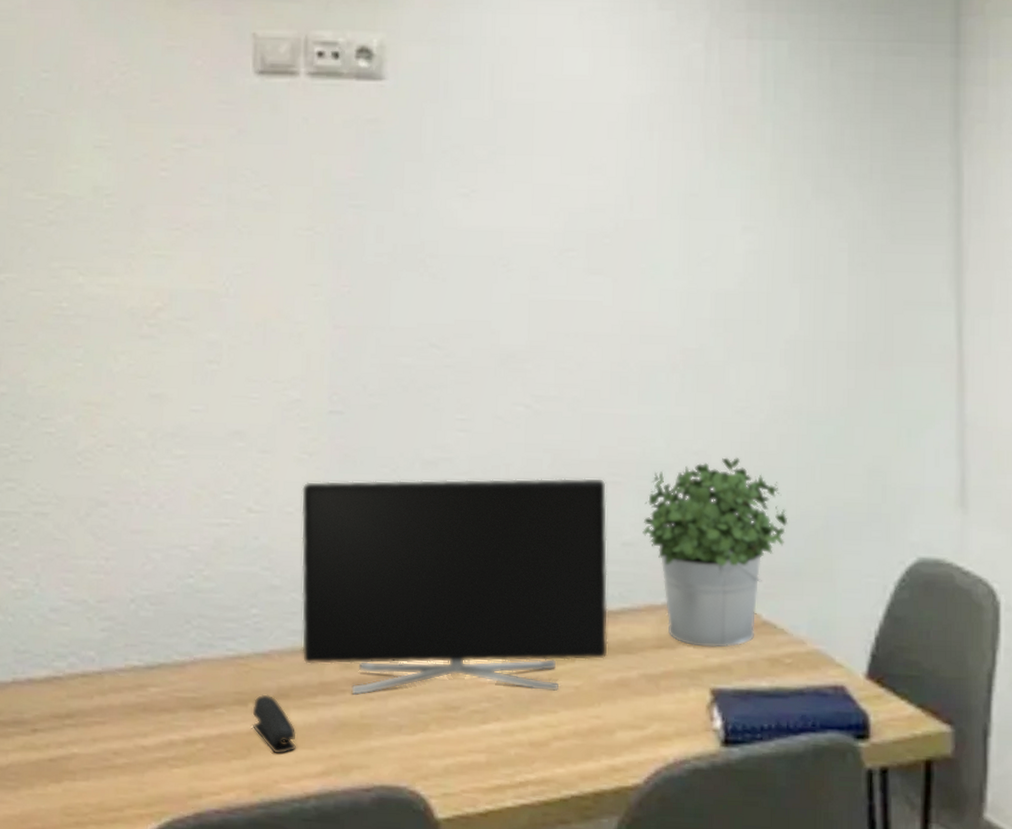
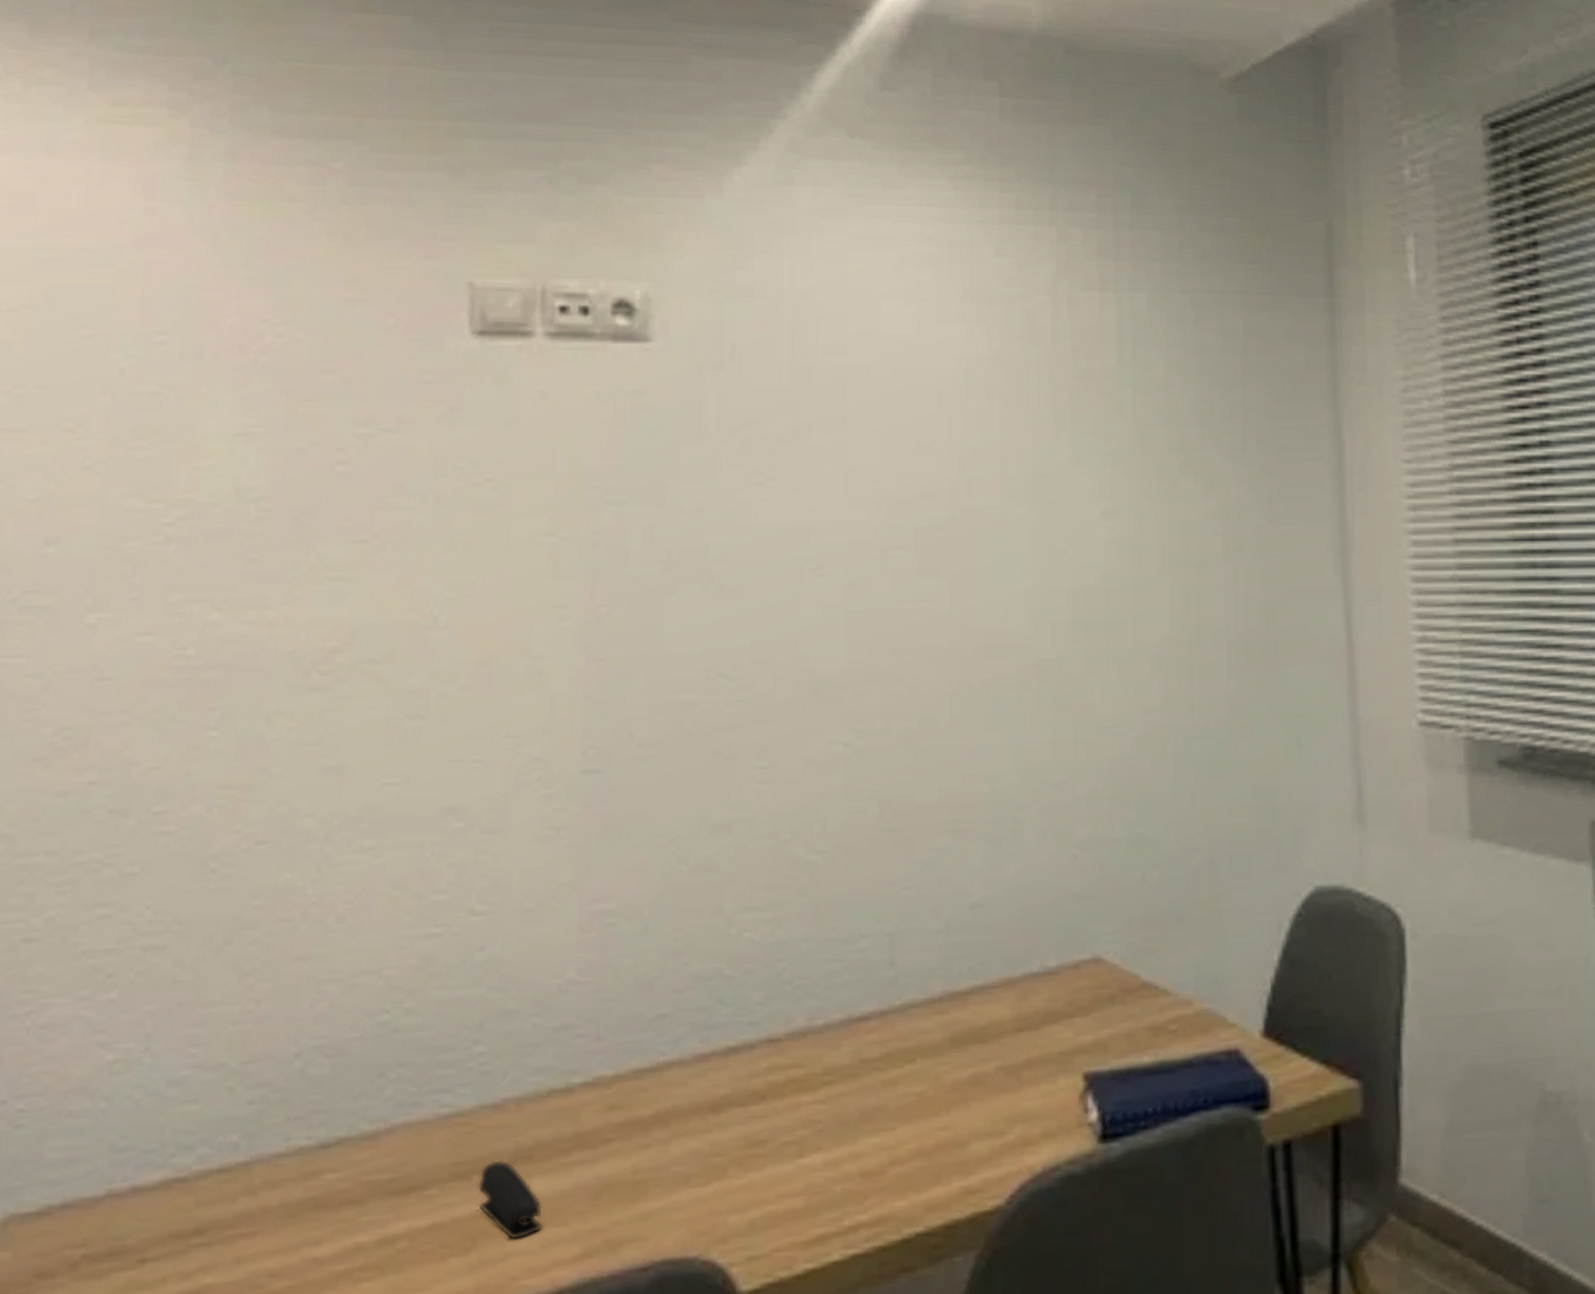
monitor: present [301,477,609,696] -> none [544,826,956,1145]
potted plant: present [643,457,788,648] -> none [995,787,1167,1024]

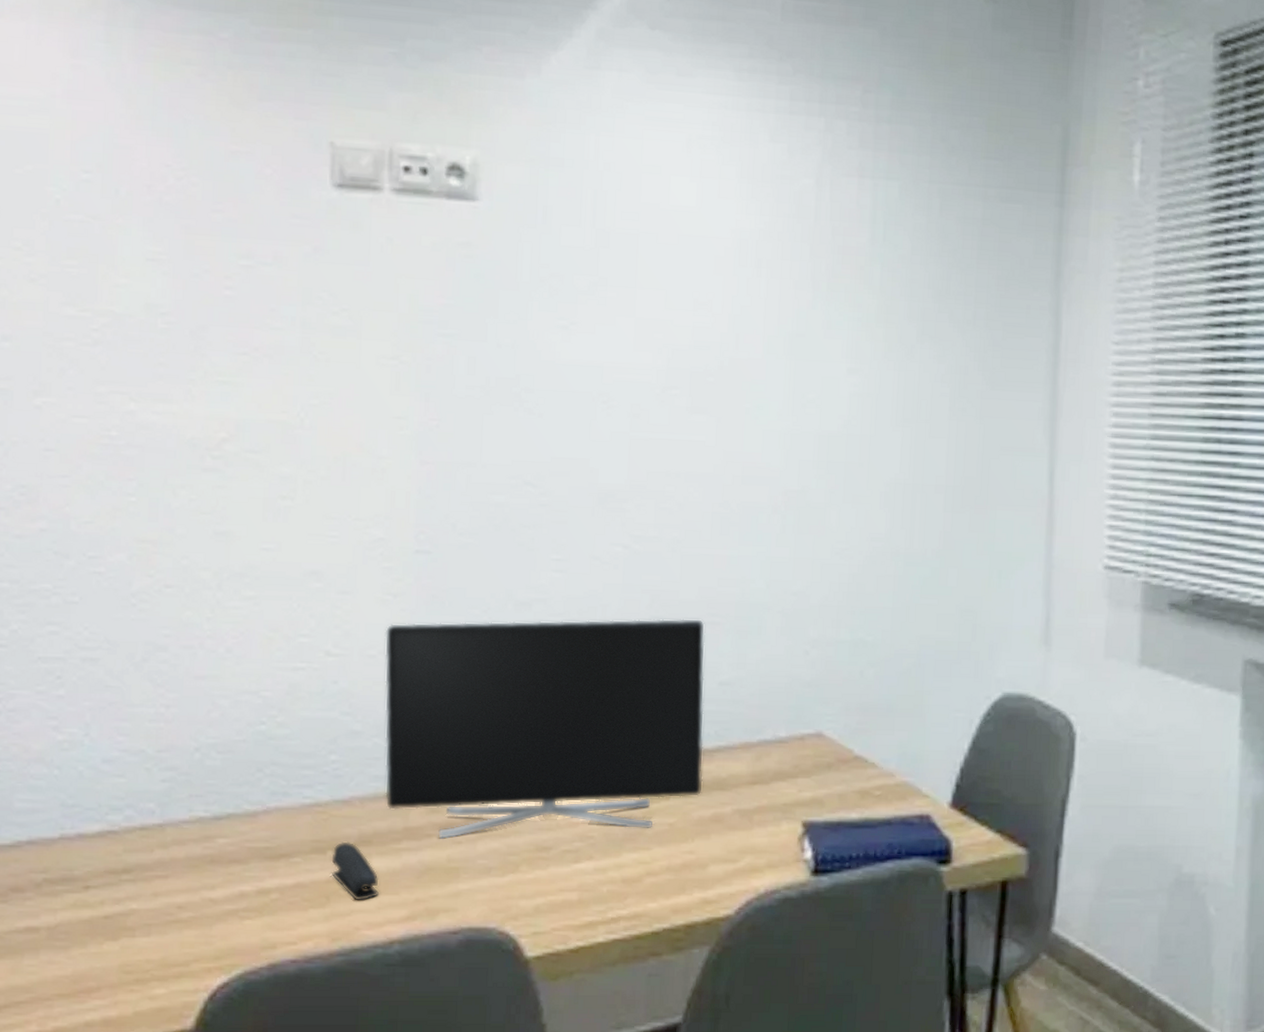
monitor: none [544,826,956,1145] -> present [384,618,706,840]

